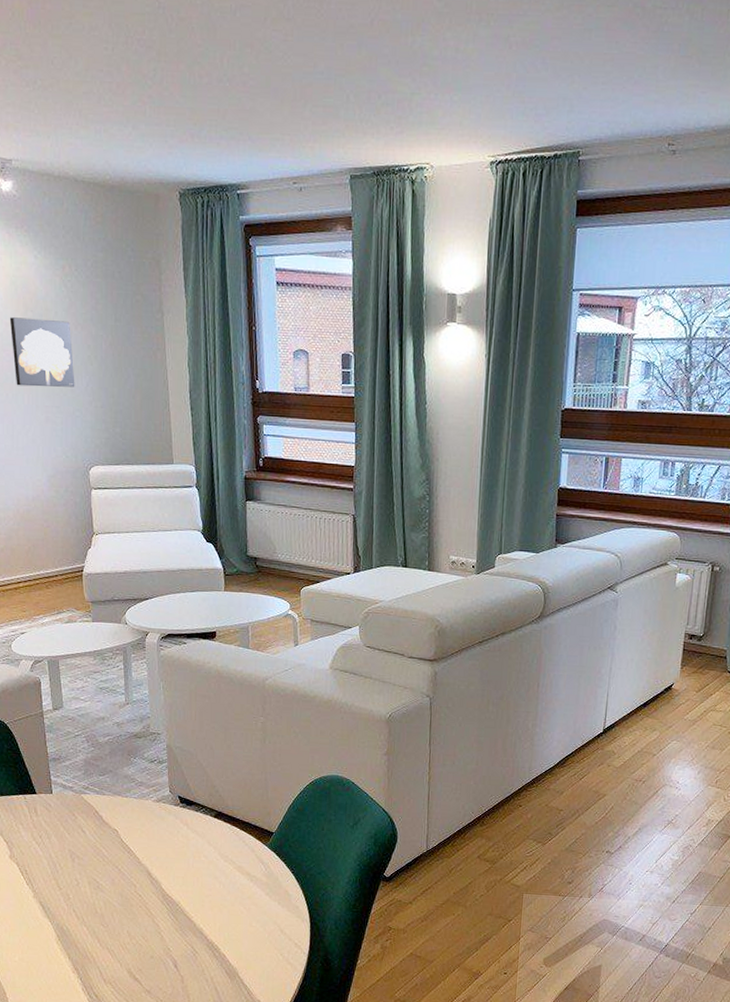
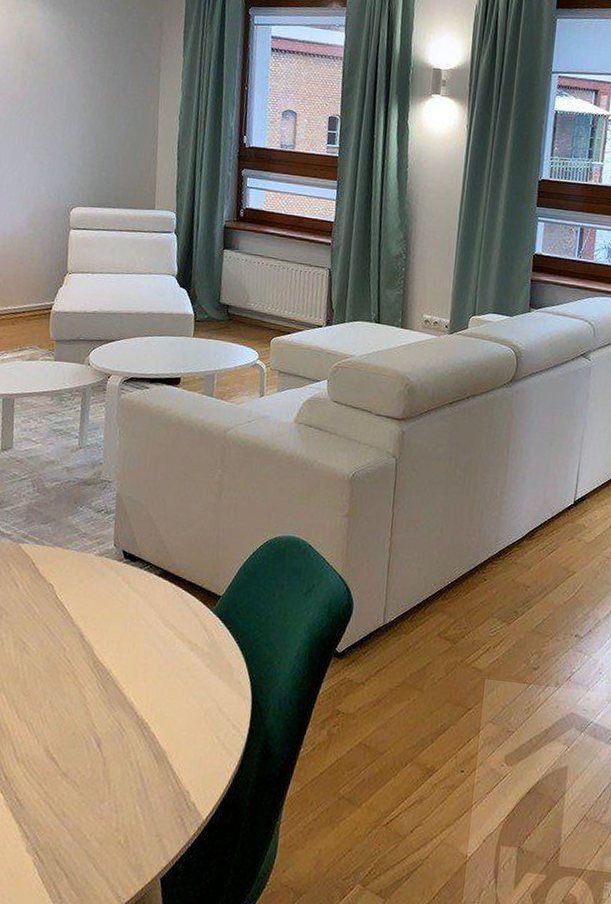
wall art: present [9,317,75,387] -> none [9,64,69,132]

